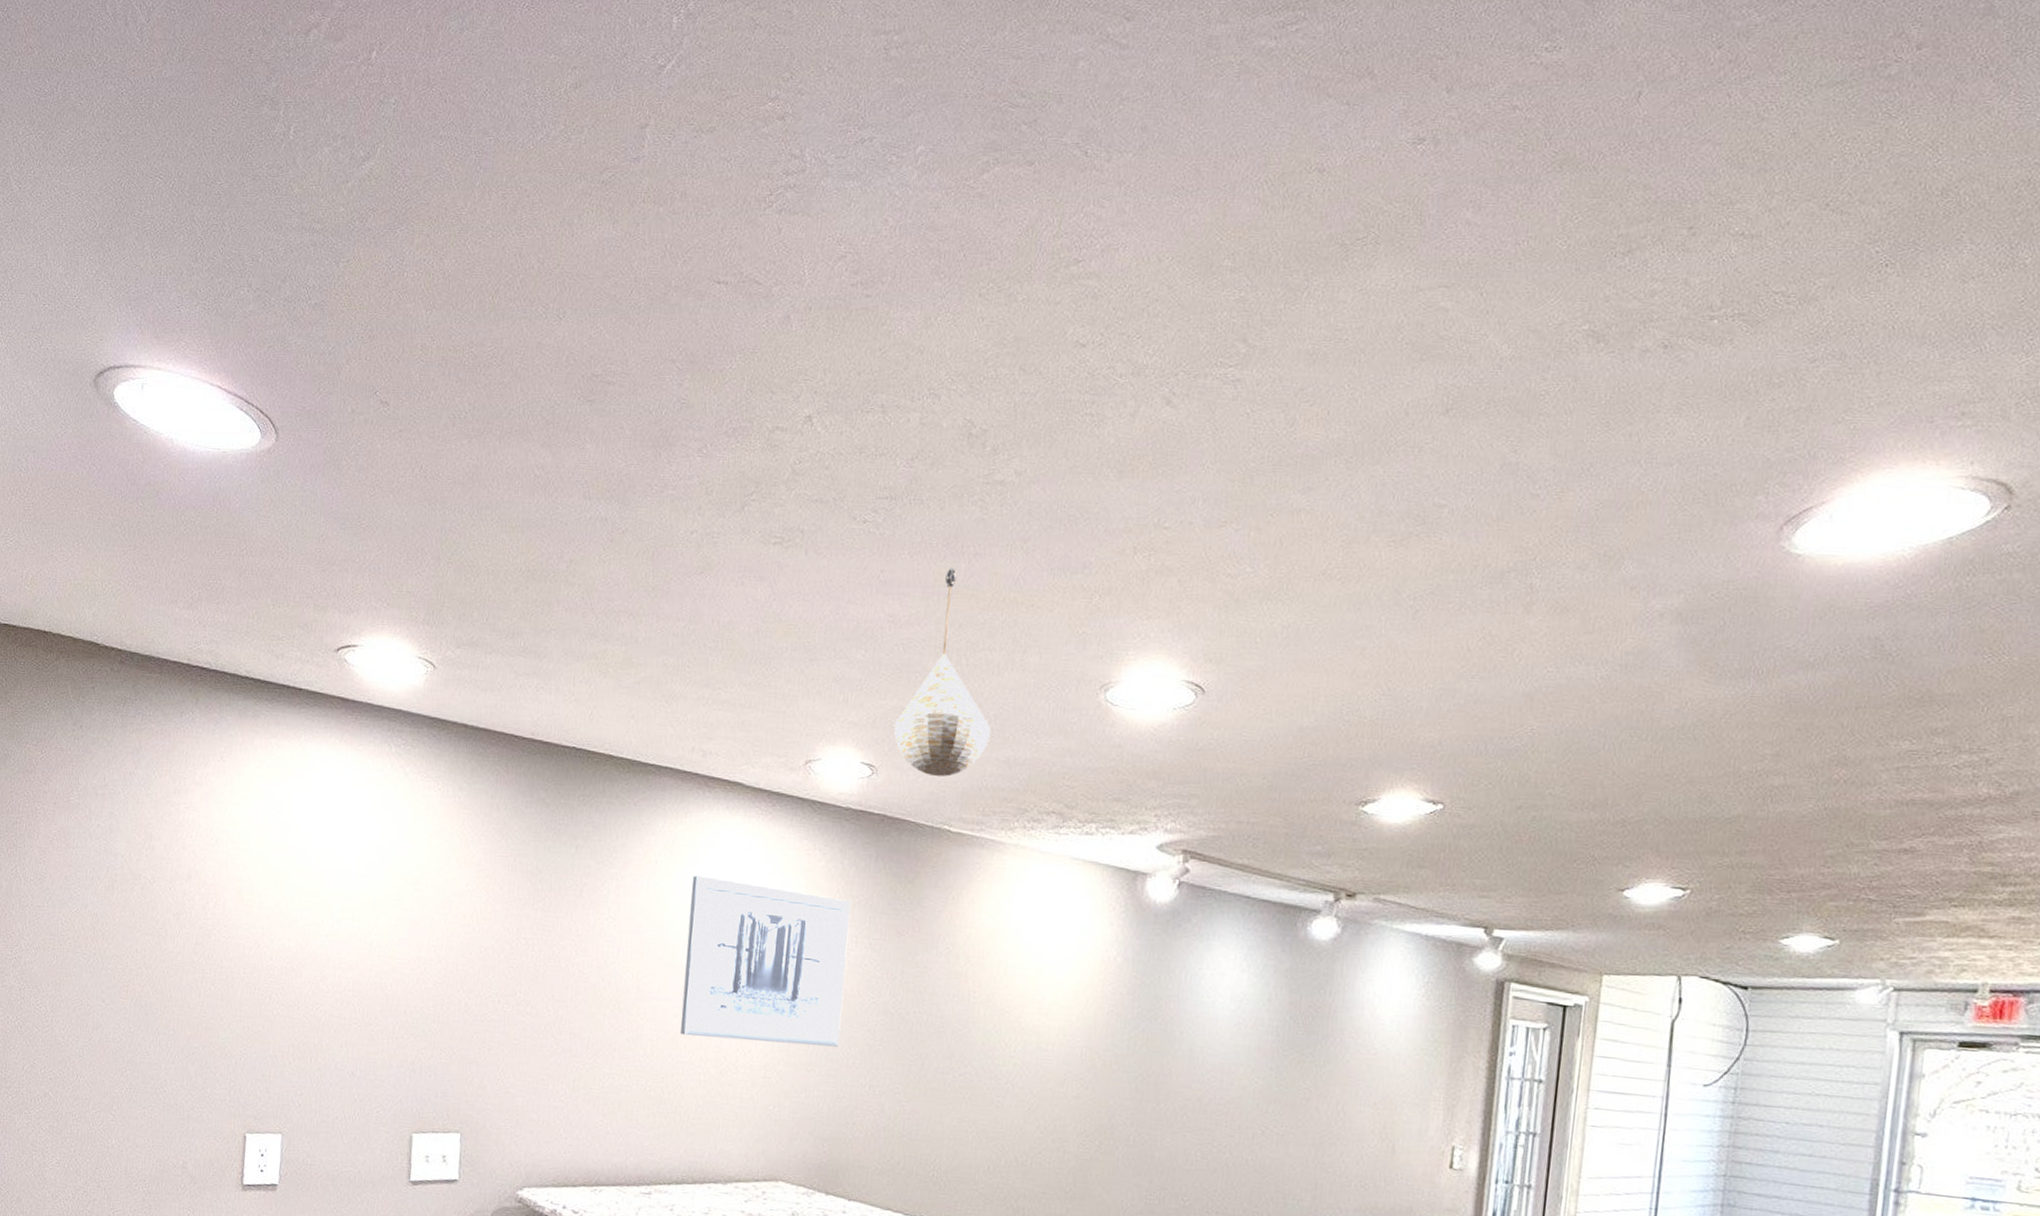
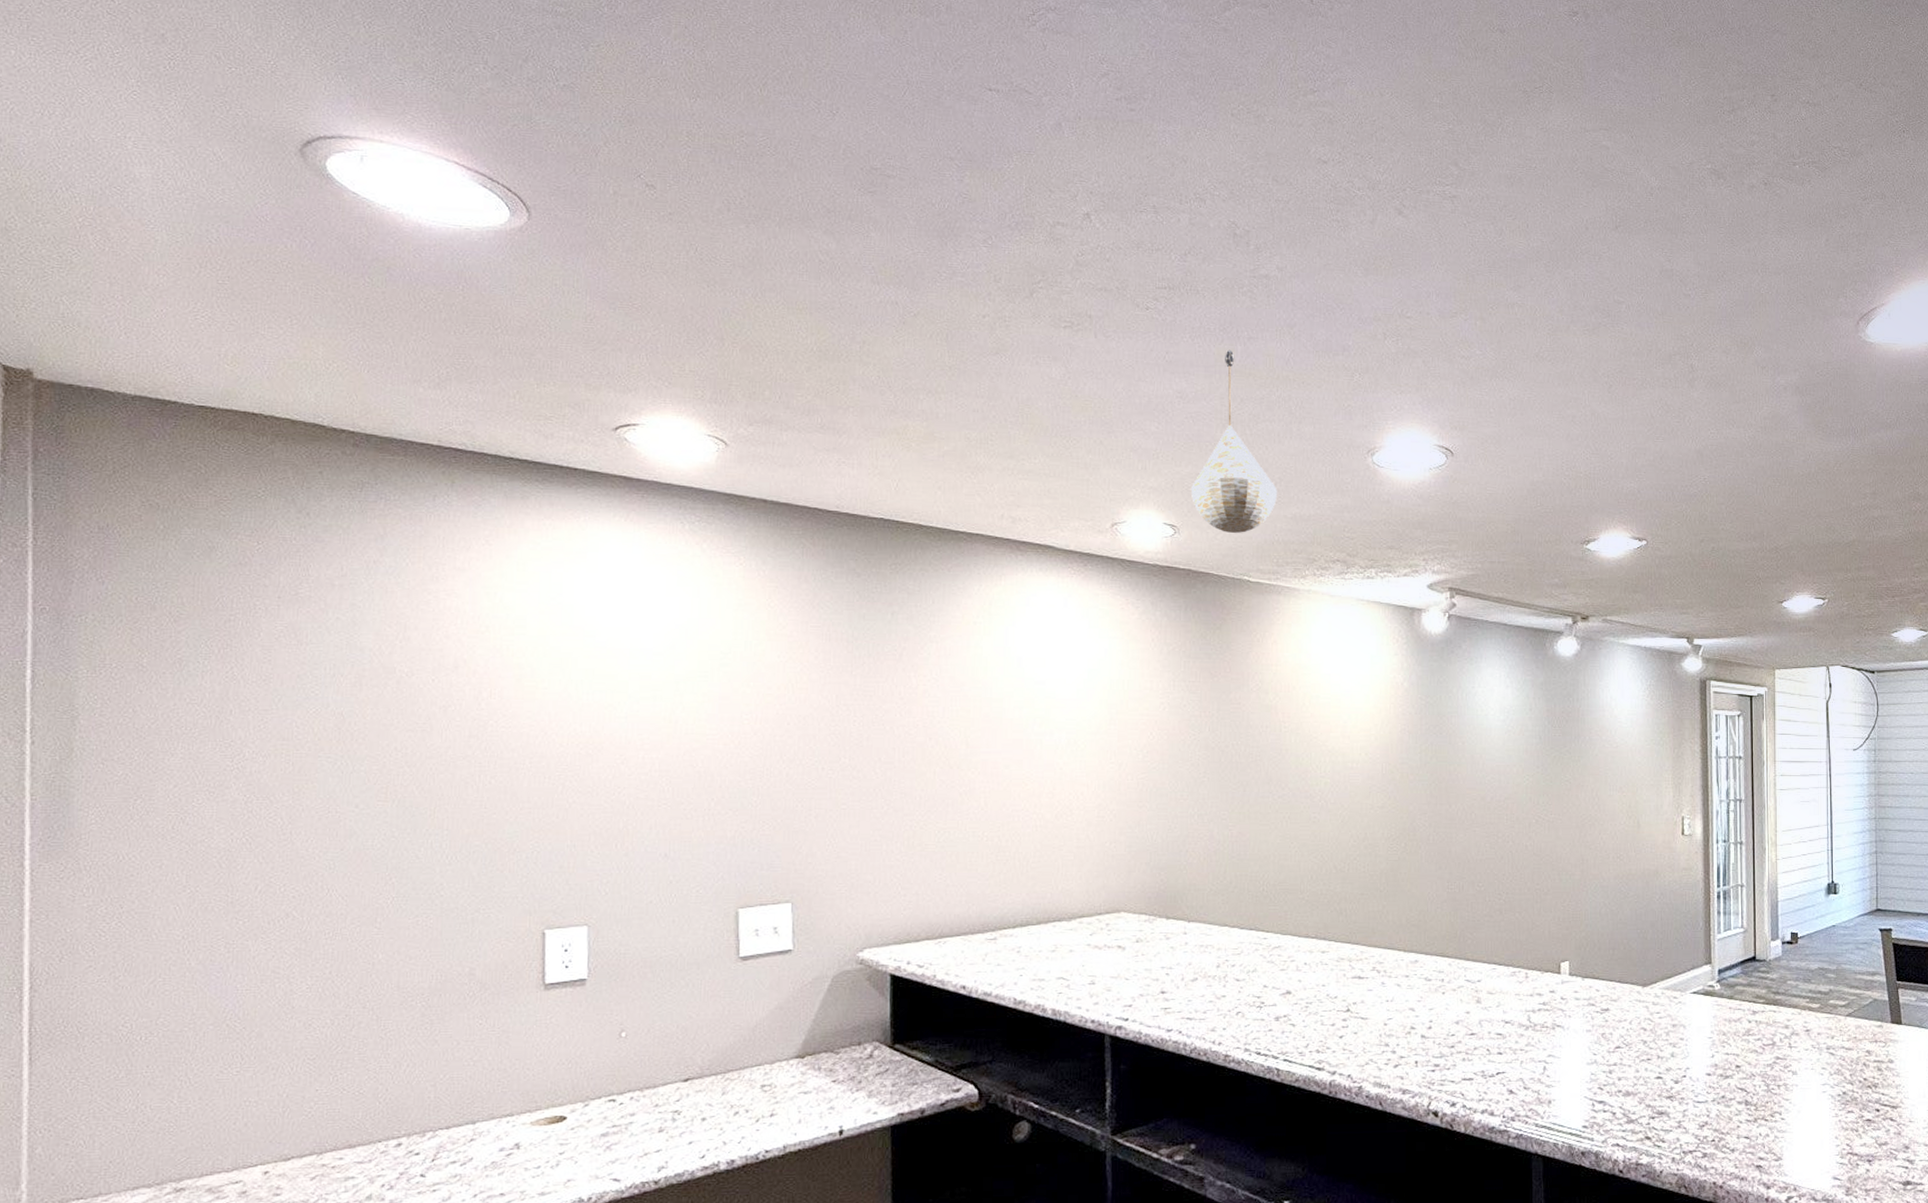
wall art: present [680,875,850,1047] -> none [1012,634,1166,785]

